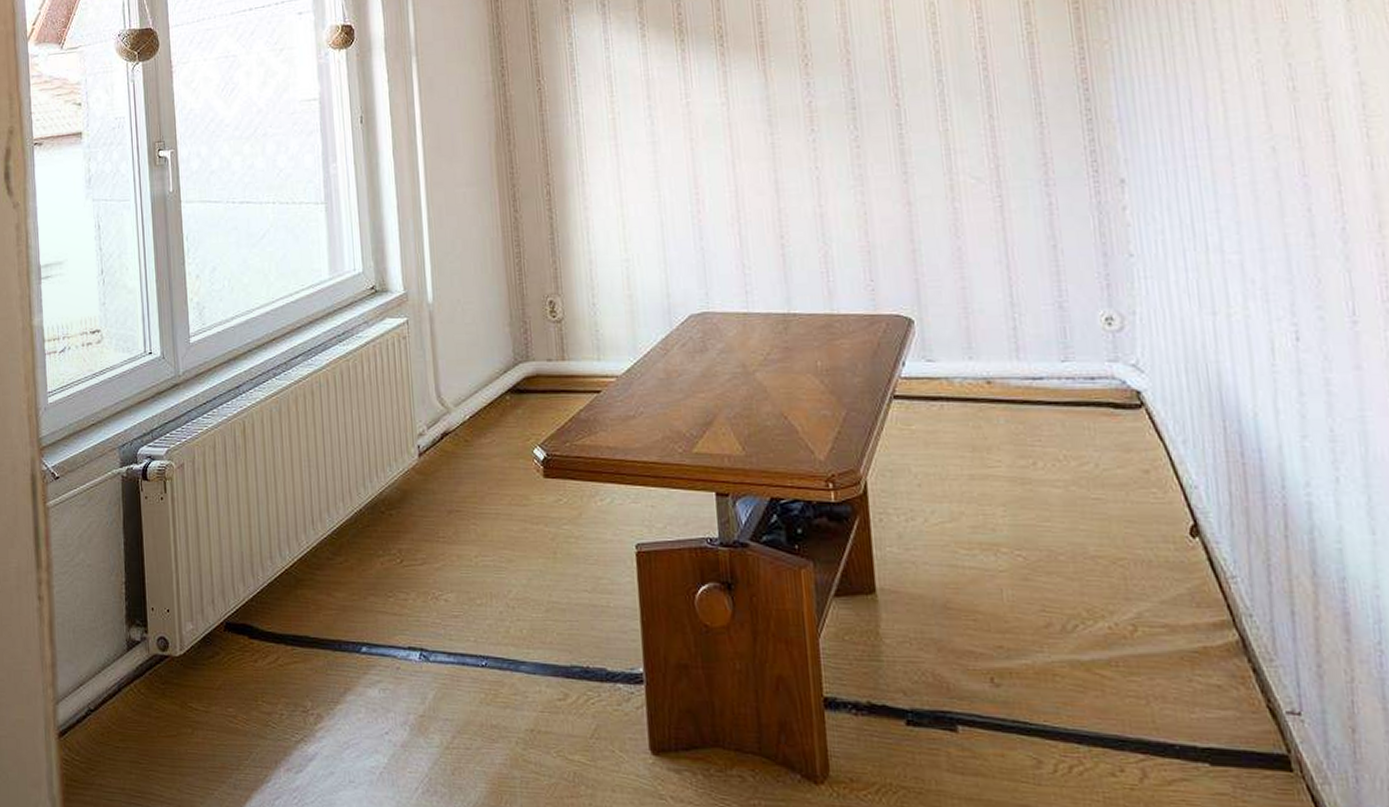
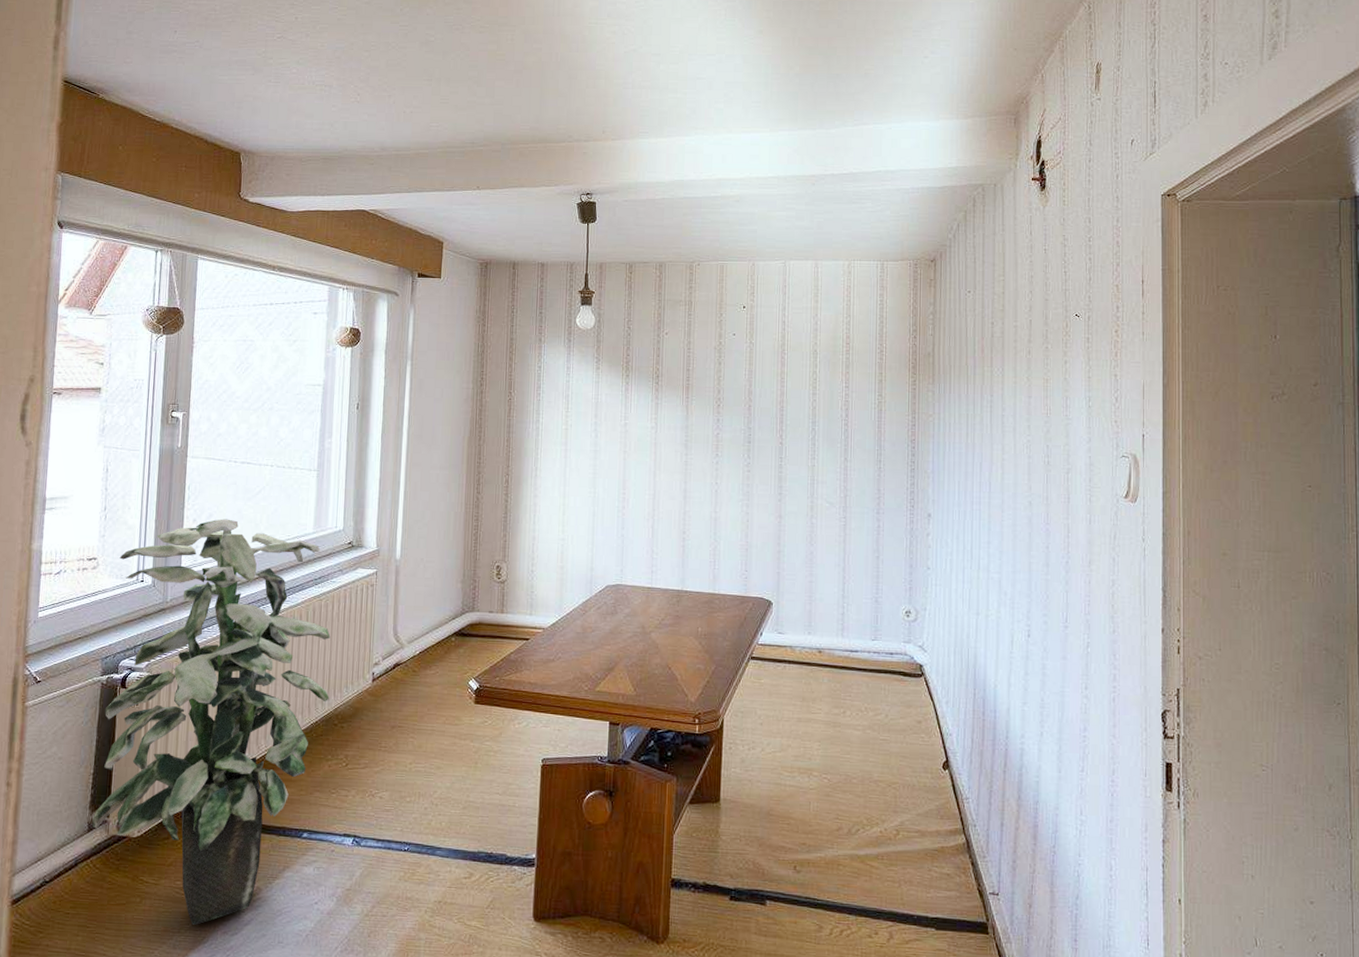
indoor plant: none [123,271,372,761] -> present [92,519,331,925]

